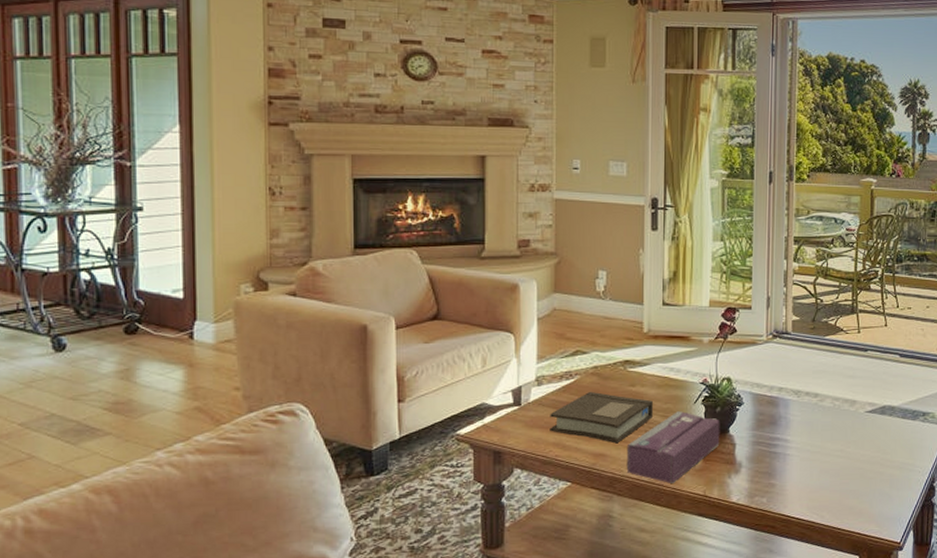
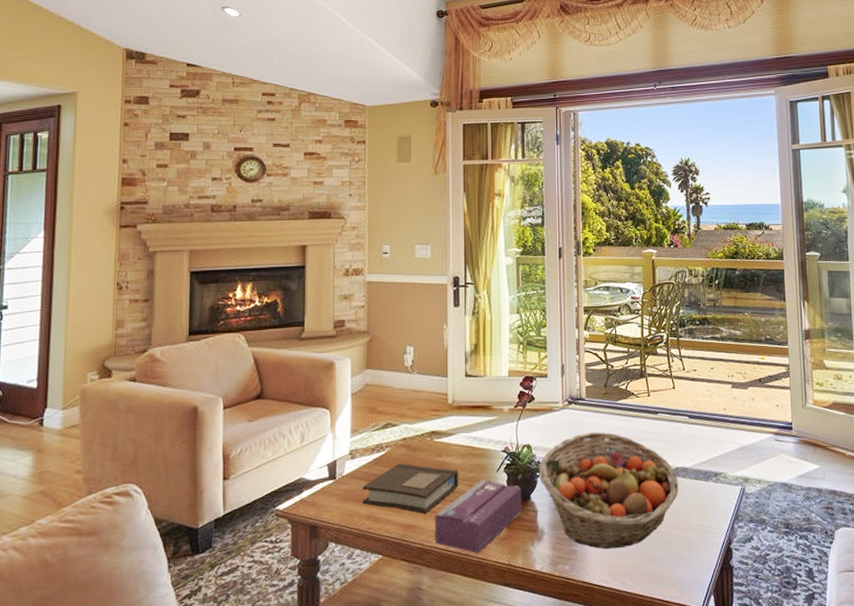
fruit basket: none [739,367,885,484] -> present [539,432,679,550]

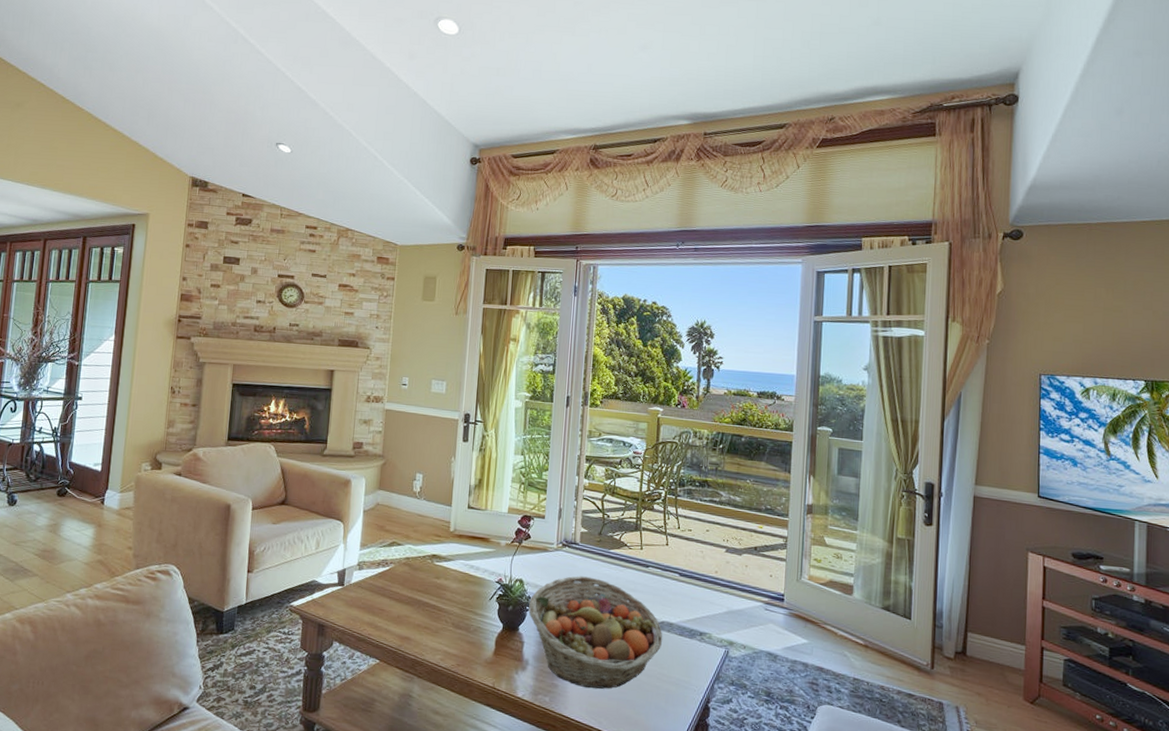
book: present [362,462,458,514] -> none [365,579,454,630]
tissue box: present [434,480,522,553] -> none [427,606,512,672]

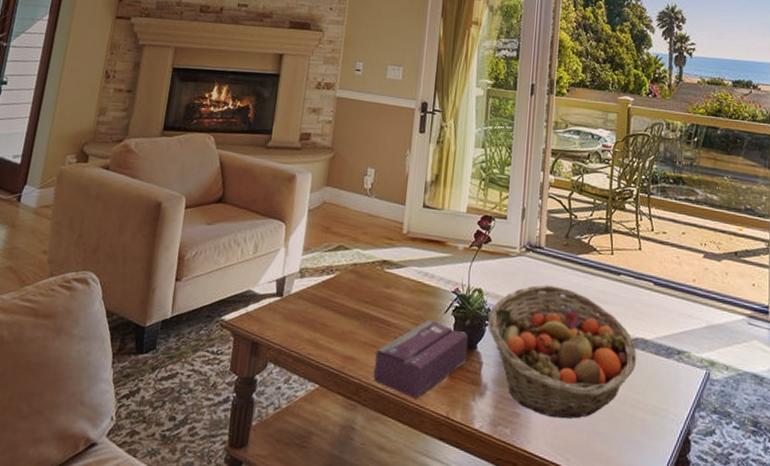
tissue box: none [427,606,512,672] -> present [373,320,469,399]

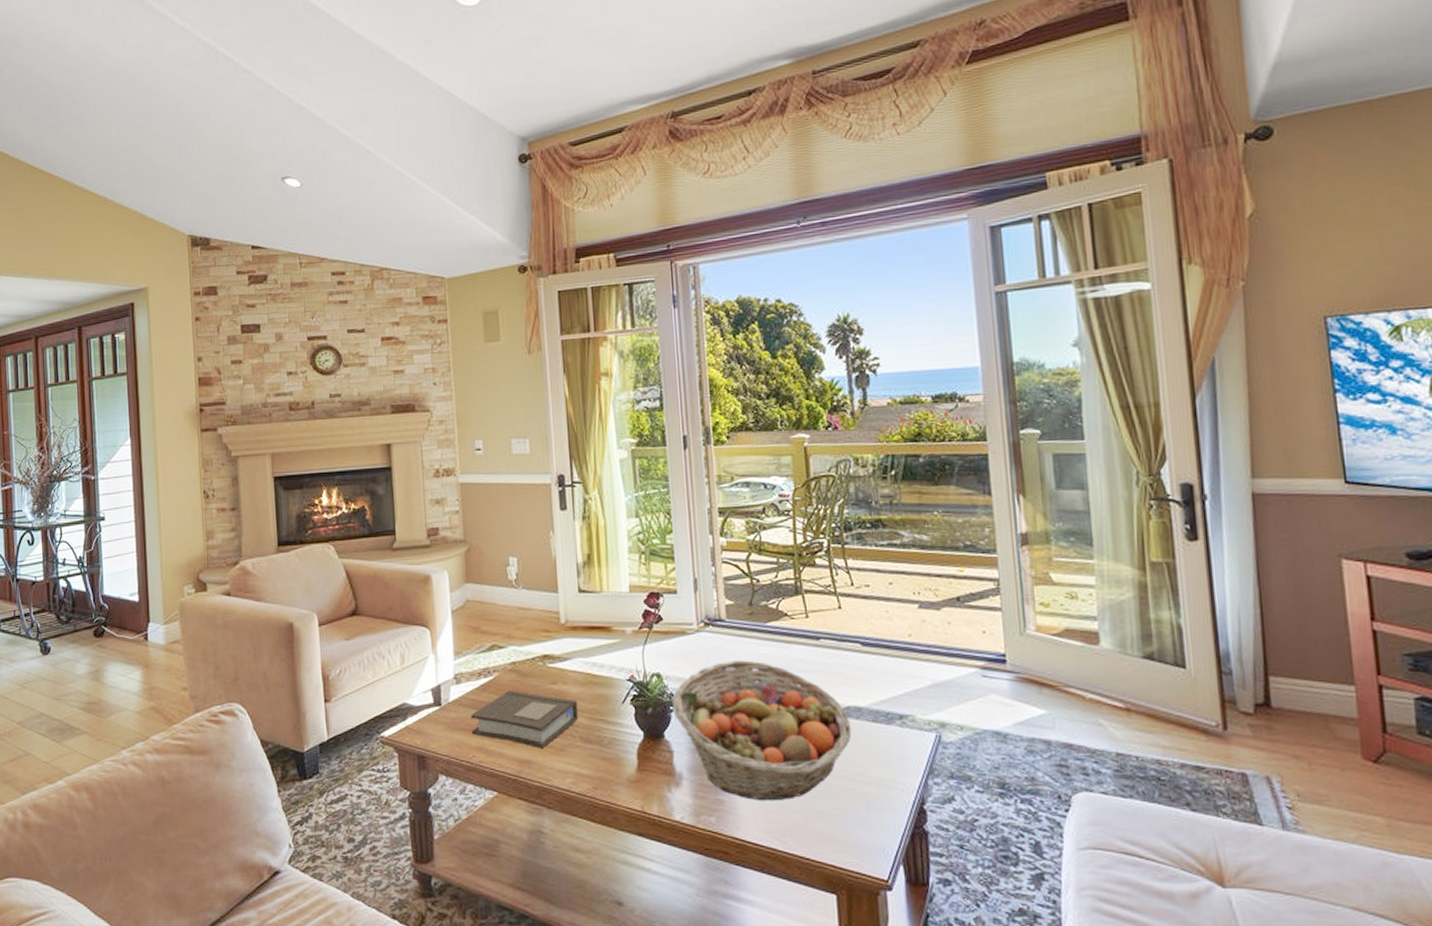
book: none [306,289,405,348] -> present [471,689,578,749]
tissue box: present [373,320,469,399] -> none [553,712,655,796]

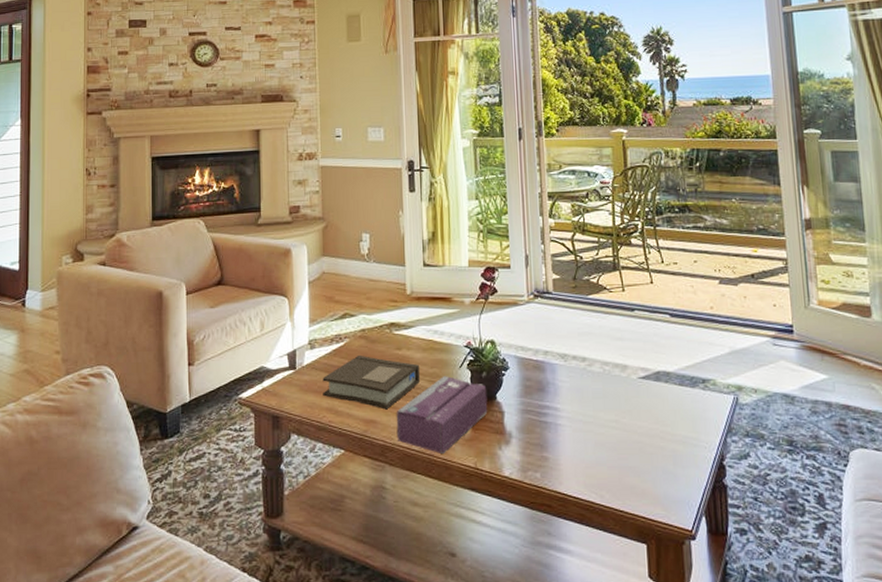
tissue box: none [553,712,655,796] -> present [396,376,488,453]
fruit basket: present [672,660,852,801] -> none [504,329,661,458]

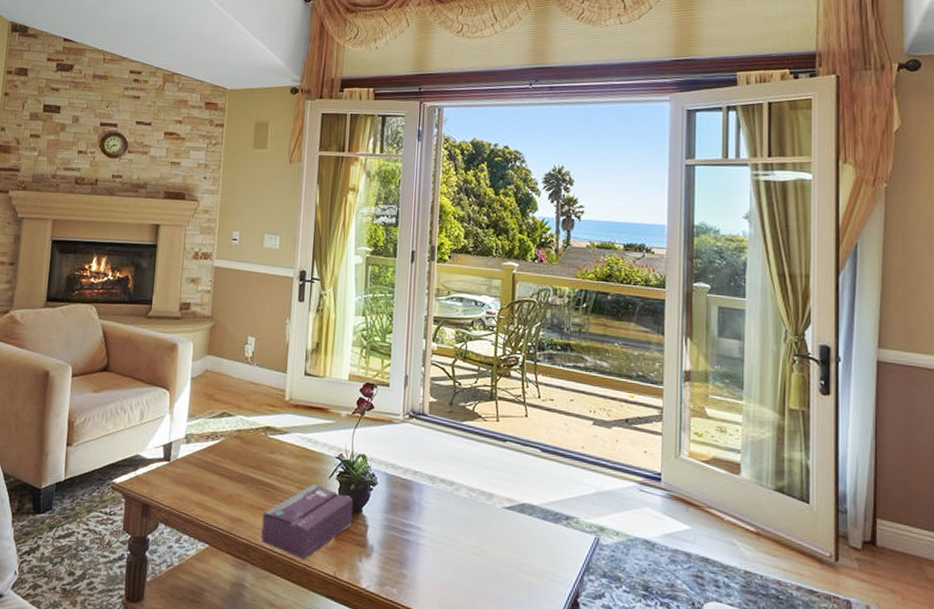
book: present [322,354,420,410] -> none [193,454,290,510]

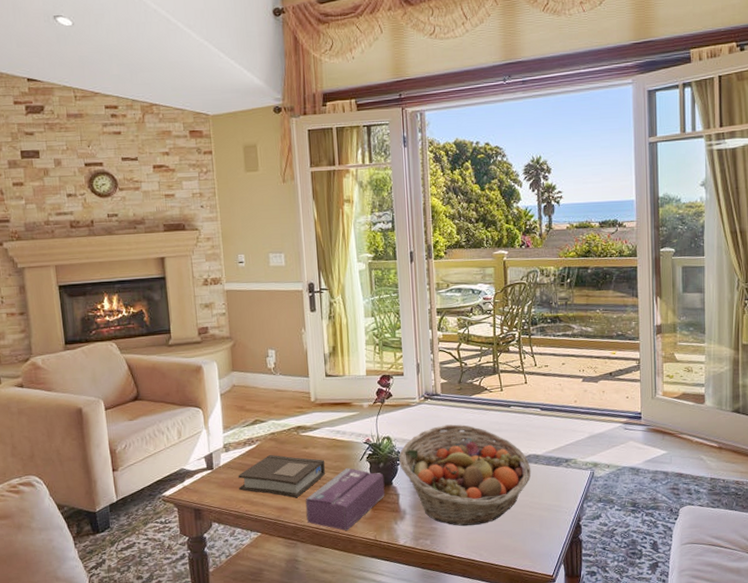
book: none [193,454,290,510] -> present [238,454,325,498]
fruit basket: none [373,451,524,580] -> present [399,424,531,527]

